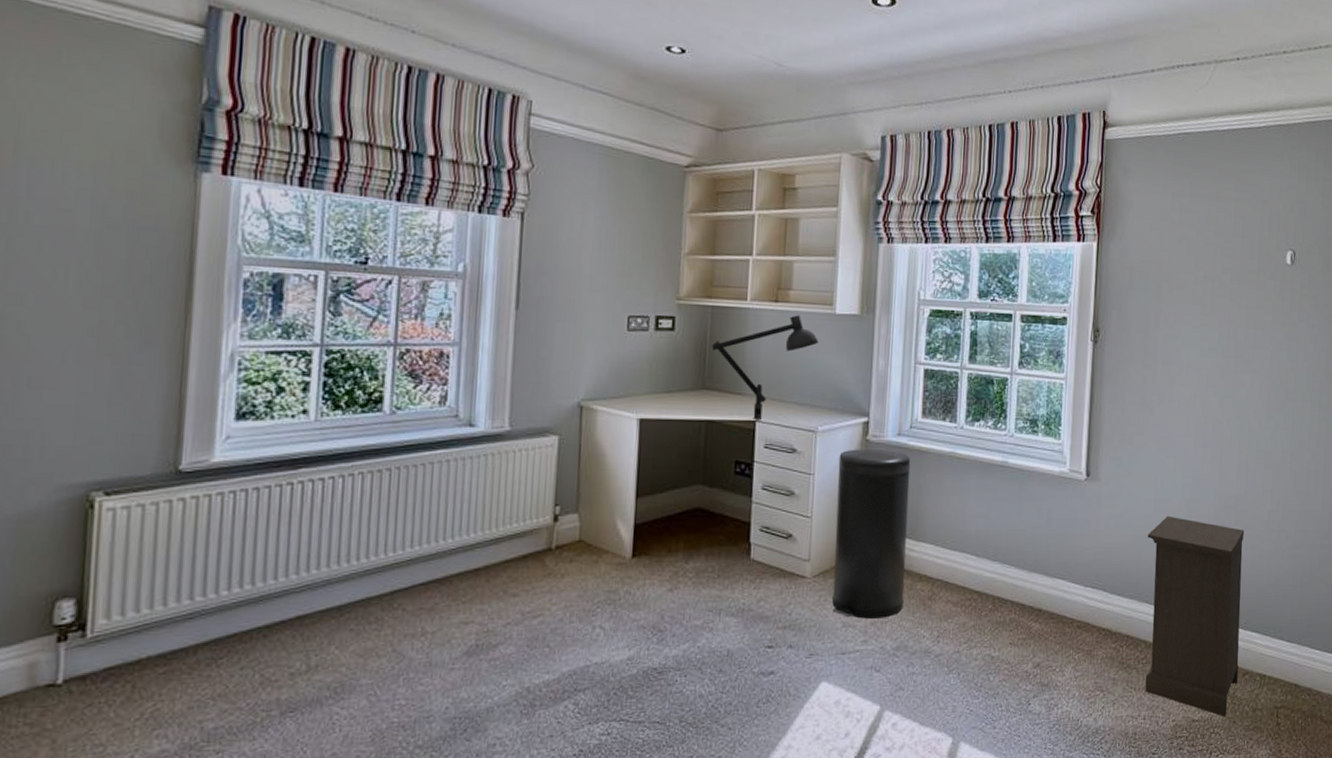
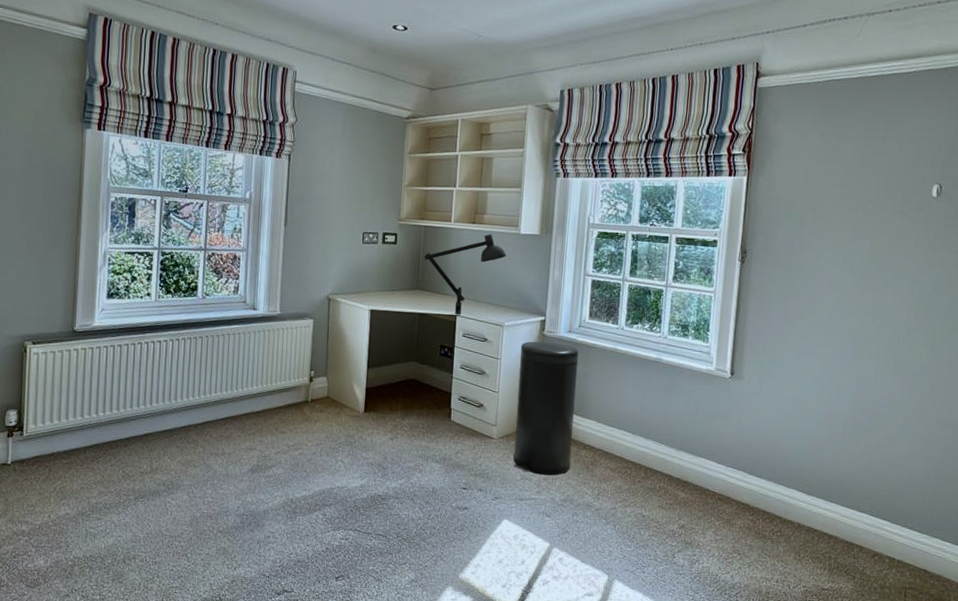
nightstand: present [1145,515,1245,717] -> none [778,413,880,589]

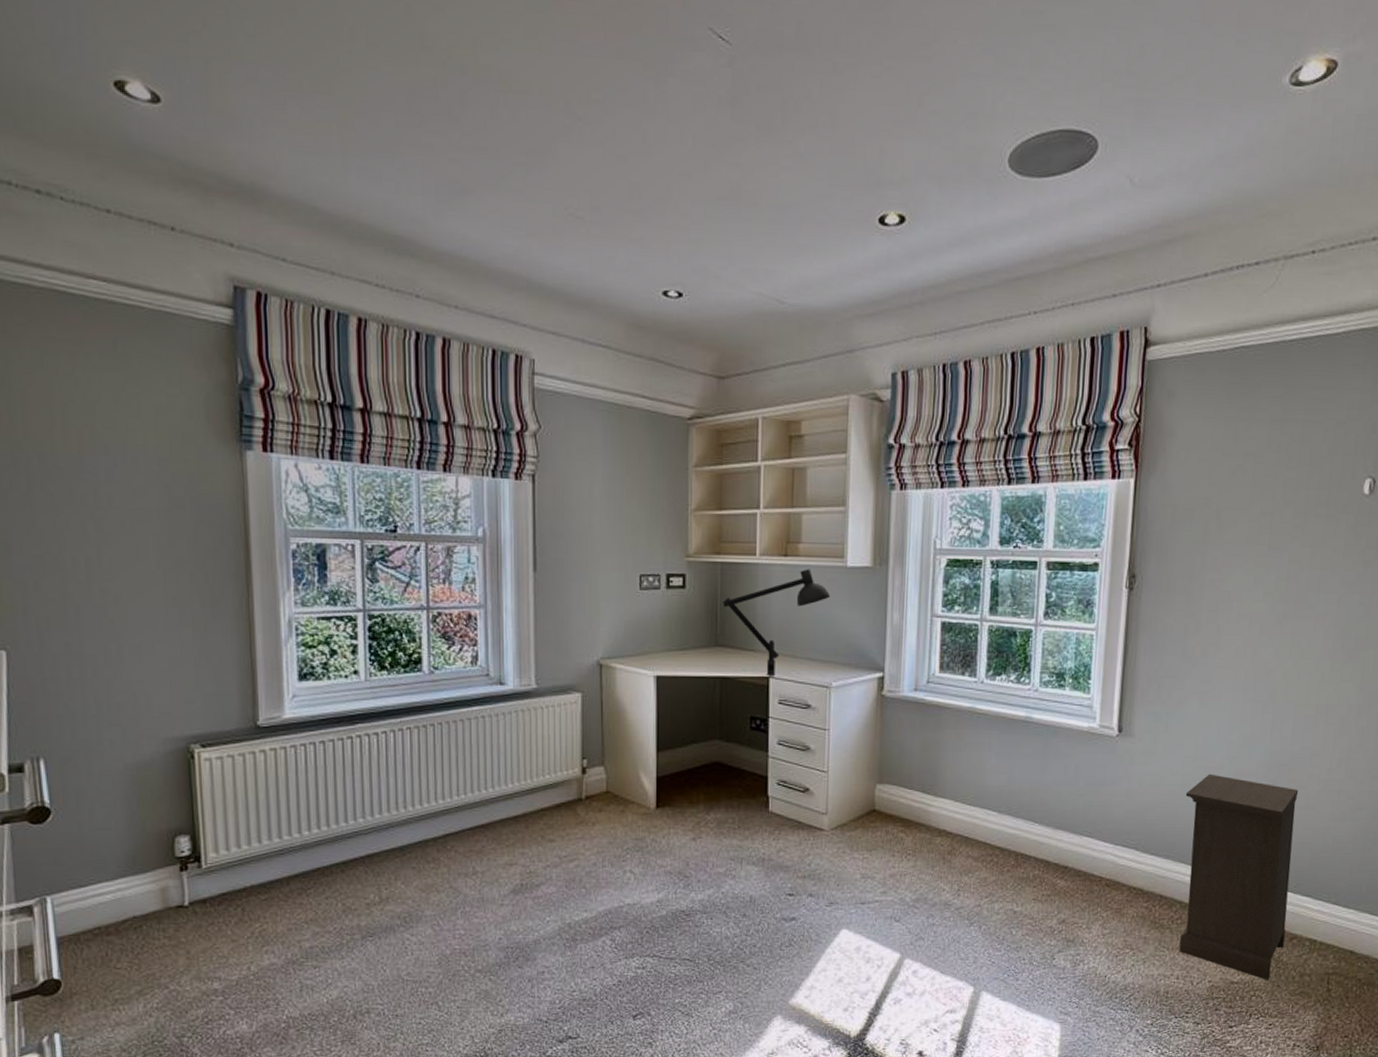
pedal bin: present [513,341,579,476] -> none [850,704,929,871]
nightstand: none [778,413,880,589] -> present [1179,773,1299,980]

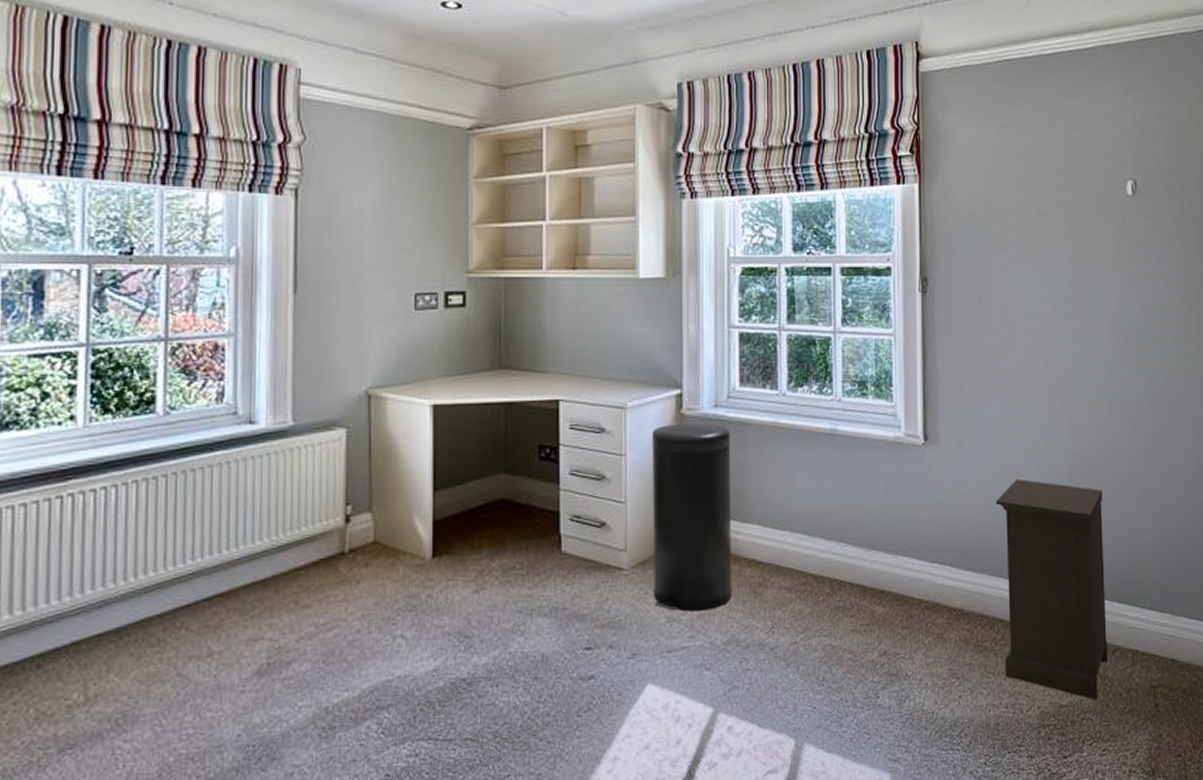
desk lamp: present [723,569,830,675] -> none [507,282,622,398]
pedal bin: none [850,704,929,871] -> present [651,423,732,612]

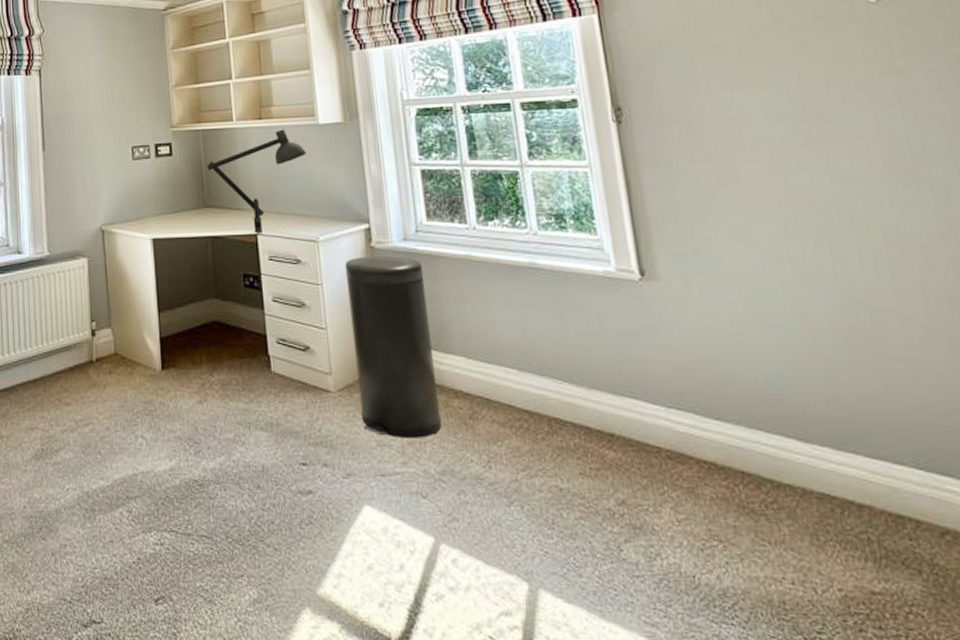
desk lamp: none [507,282,622,398] -> present [207,129,306,233]
nightstand: present [995,478,1109,700] -> none [741,320,936,592]

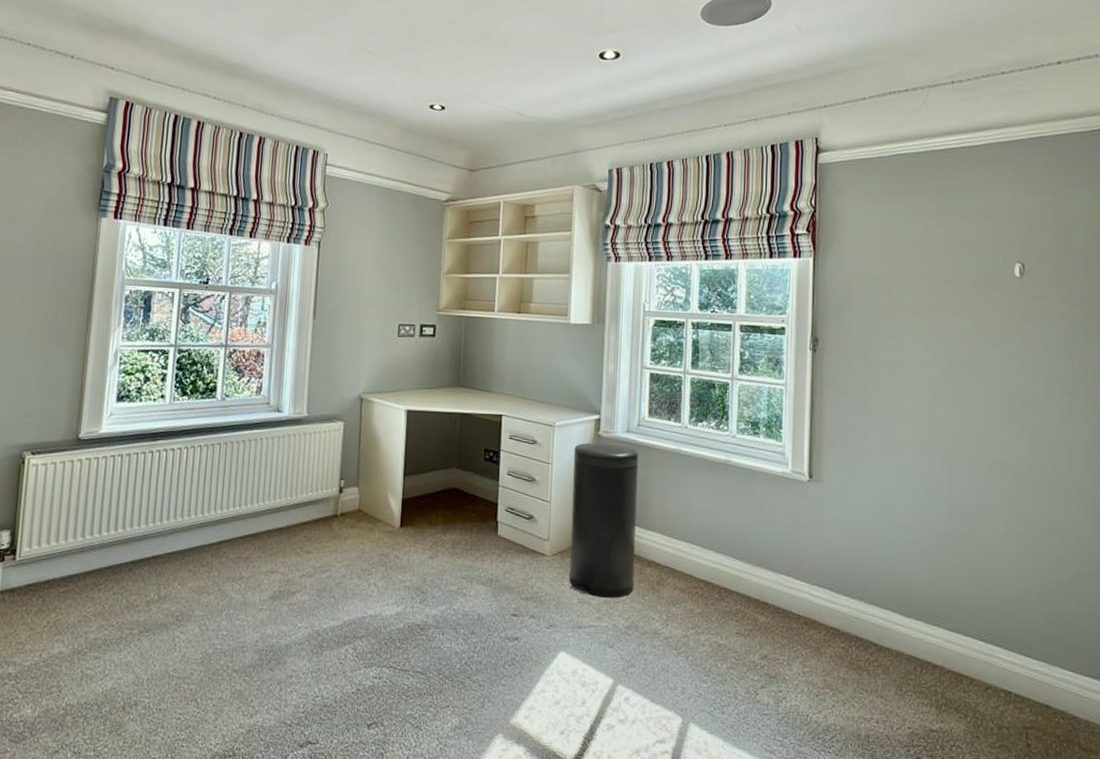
desk lamp: present [207,129,306,233] -> none [465,324,555,414]

